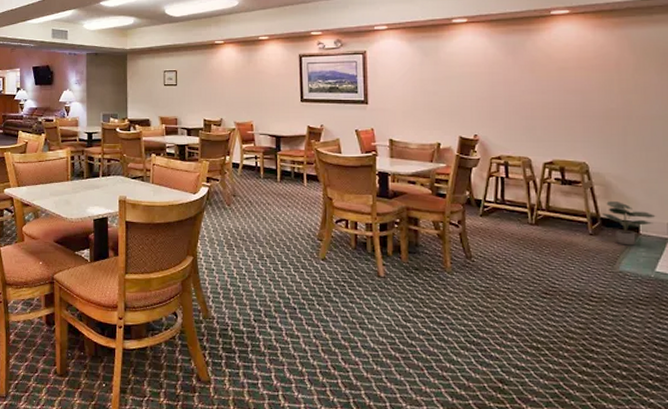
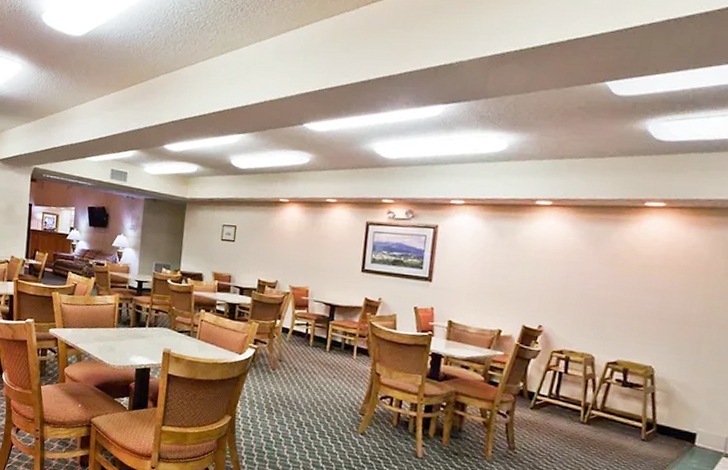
potted plant: present [602,201,656,246] -> none [659,409,716,456]

